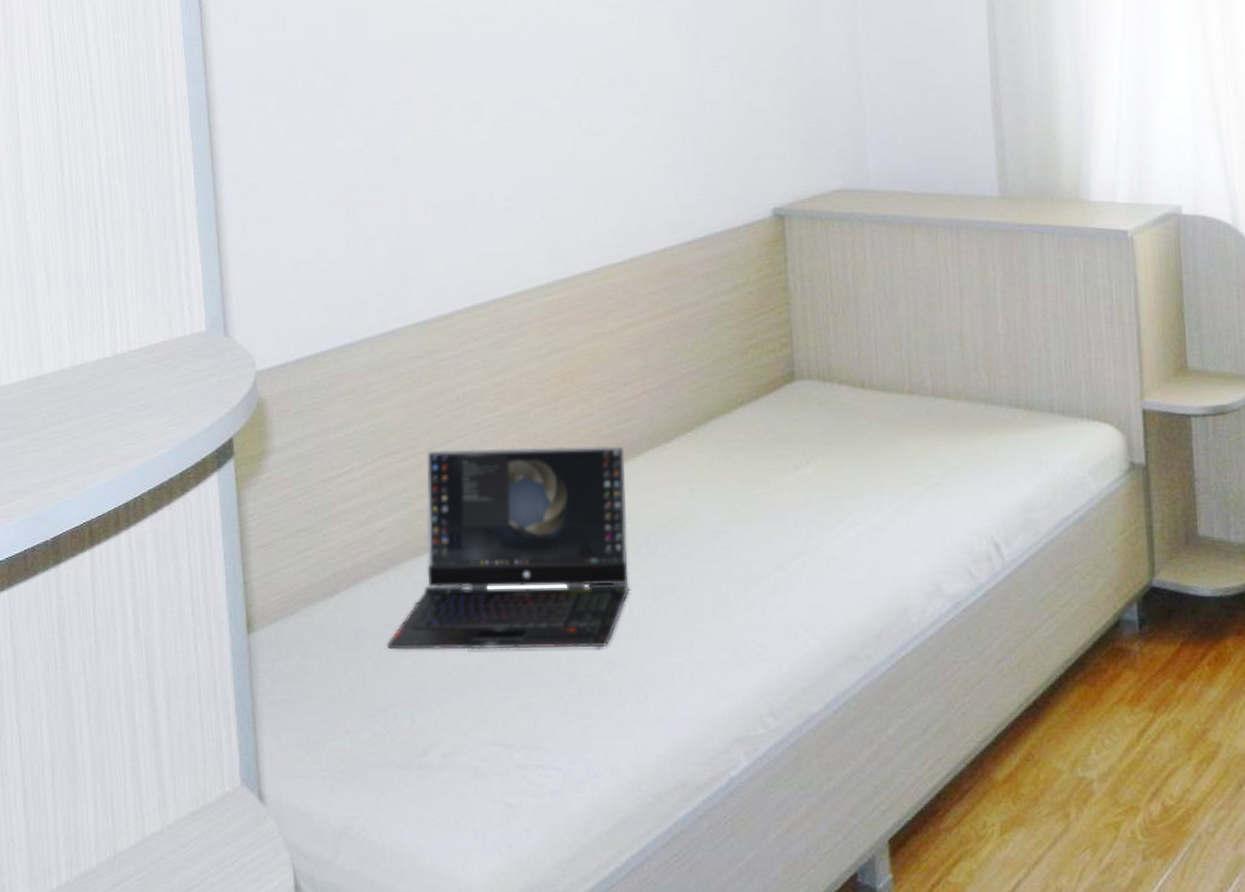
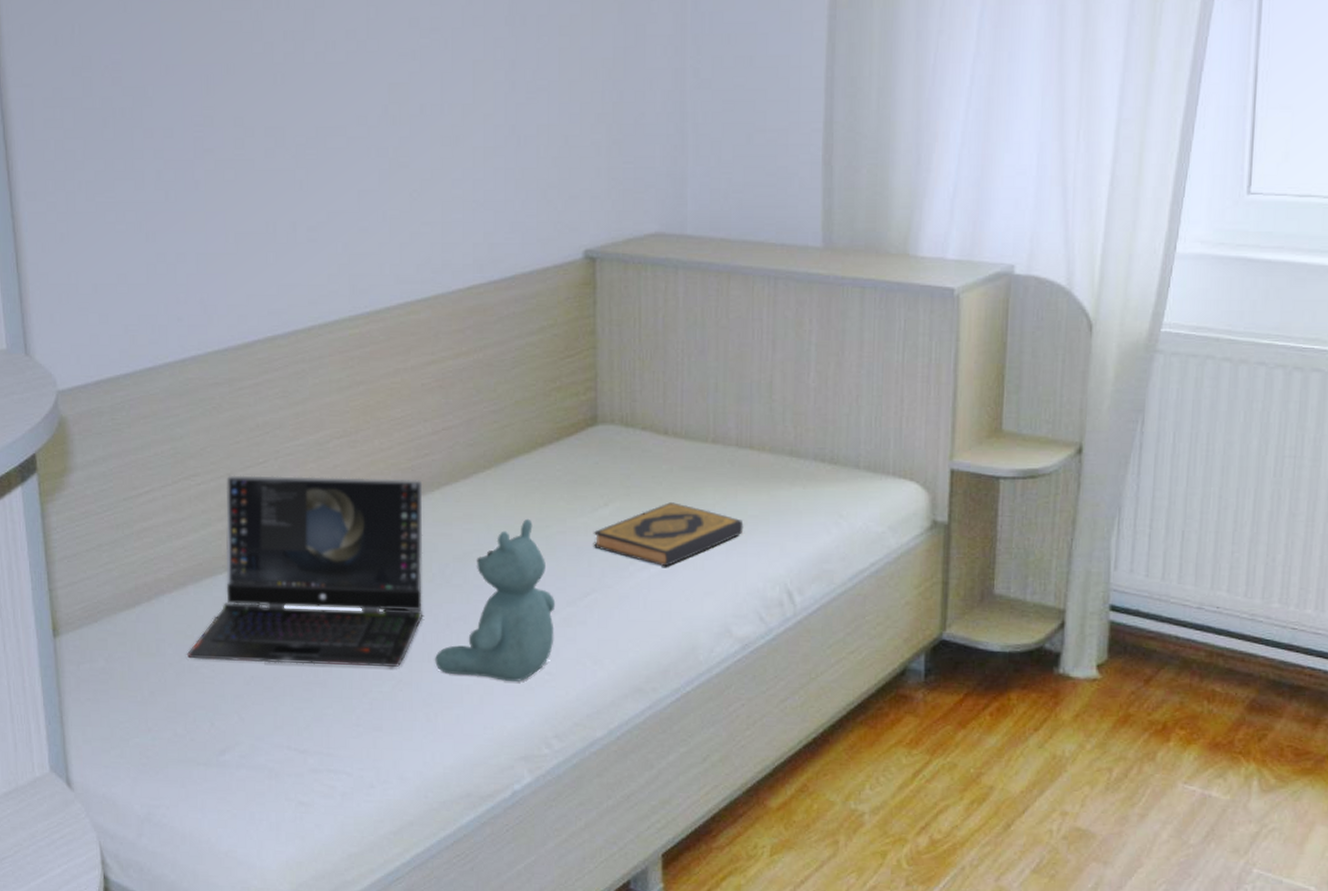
stuffed bear: none [643,481,764,657] -> present [435,518,556,682]
hardback book: none [797,457,946,525] -> present [593,502,744,567]

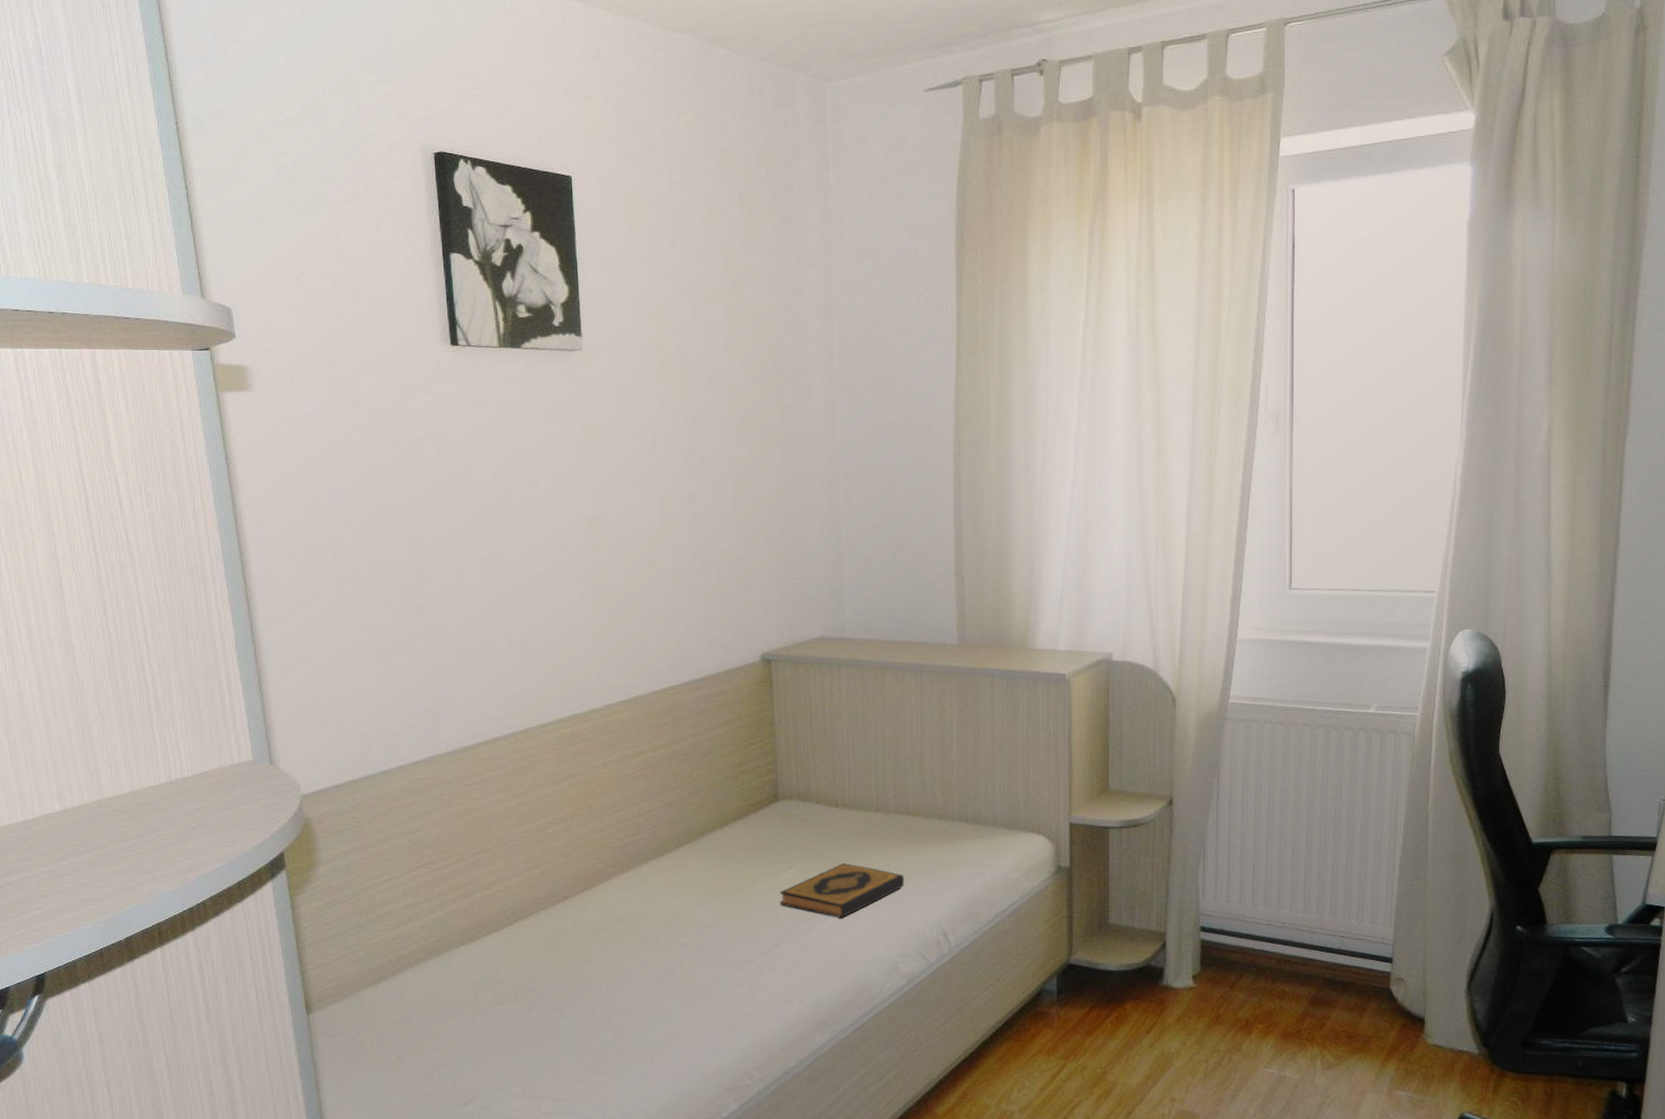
laptop computer: present [186,475,423,667] -> none [429,856,637,1025]
stuffed bear: present [435,518,556,682] -> none [649,884,751,1025]

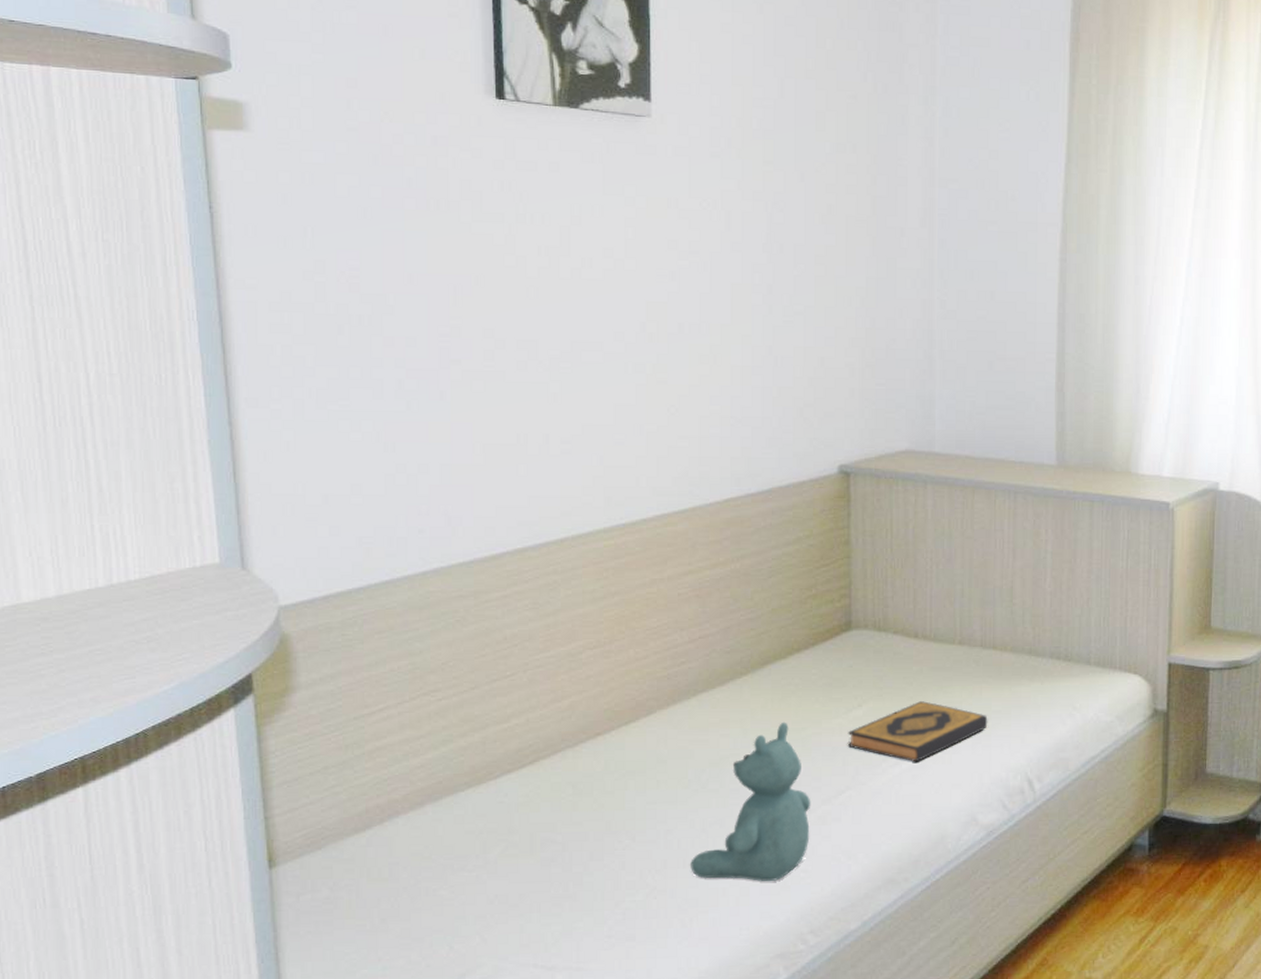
stuffed bear: none [649,884,751,1025] -> present [691,722,811,882]

